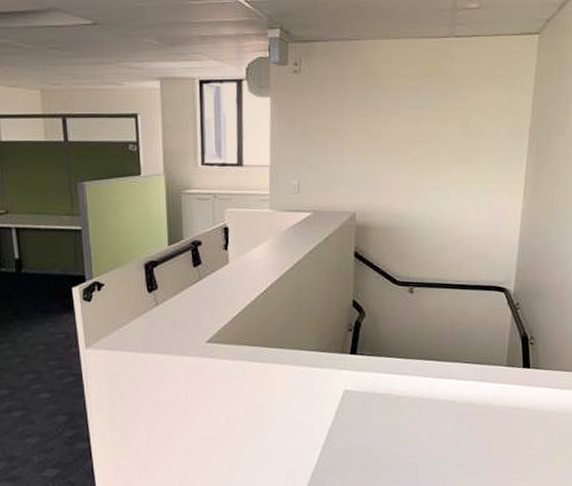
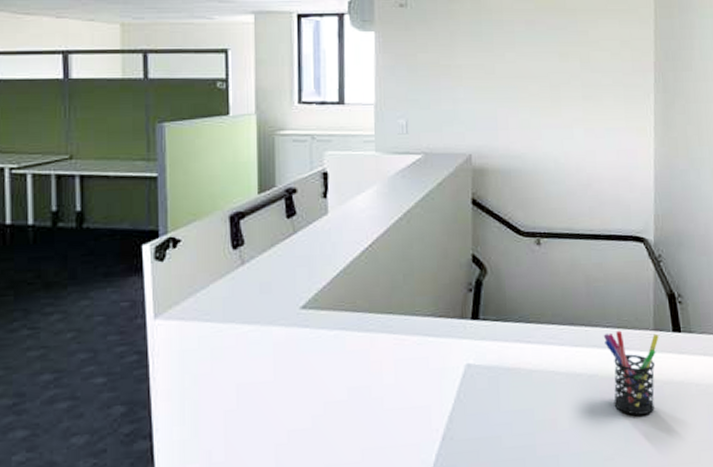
pen holder: none [462,365,510,434] -> present [603,330,659,415]

